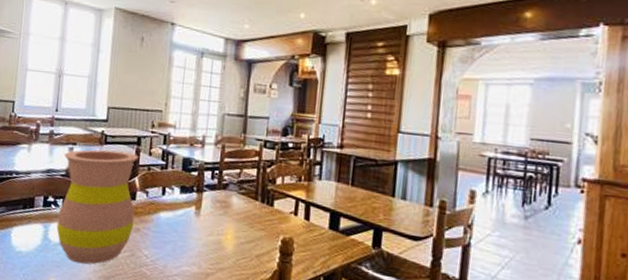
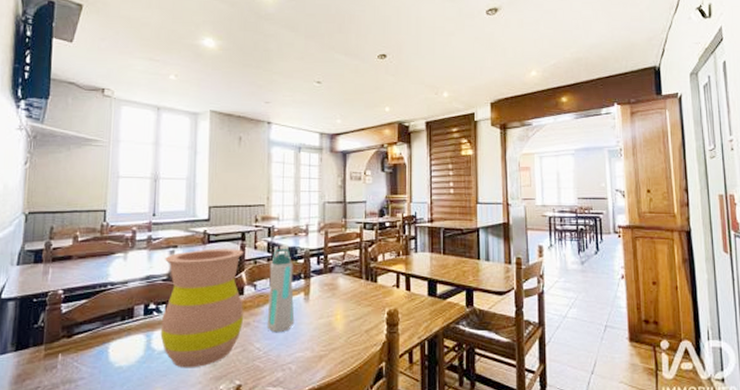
water bottle: none [155,157,187,244] -> present [267,248,295,333]

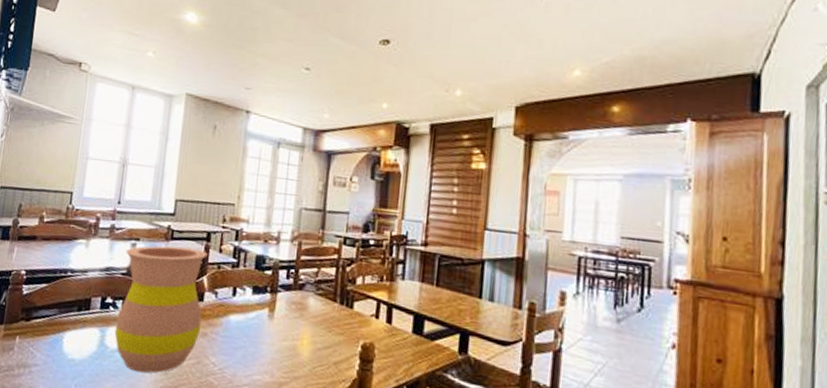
water bottle: present [267,248,295,333] -> none [224,254,260,350]

